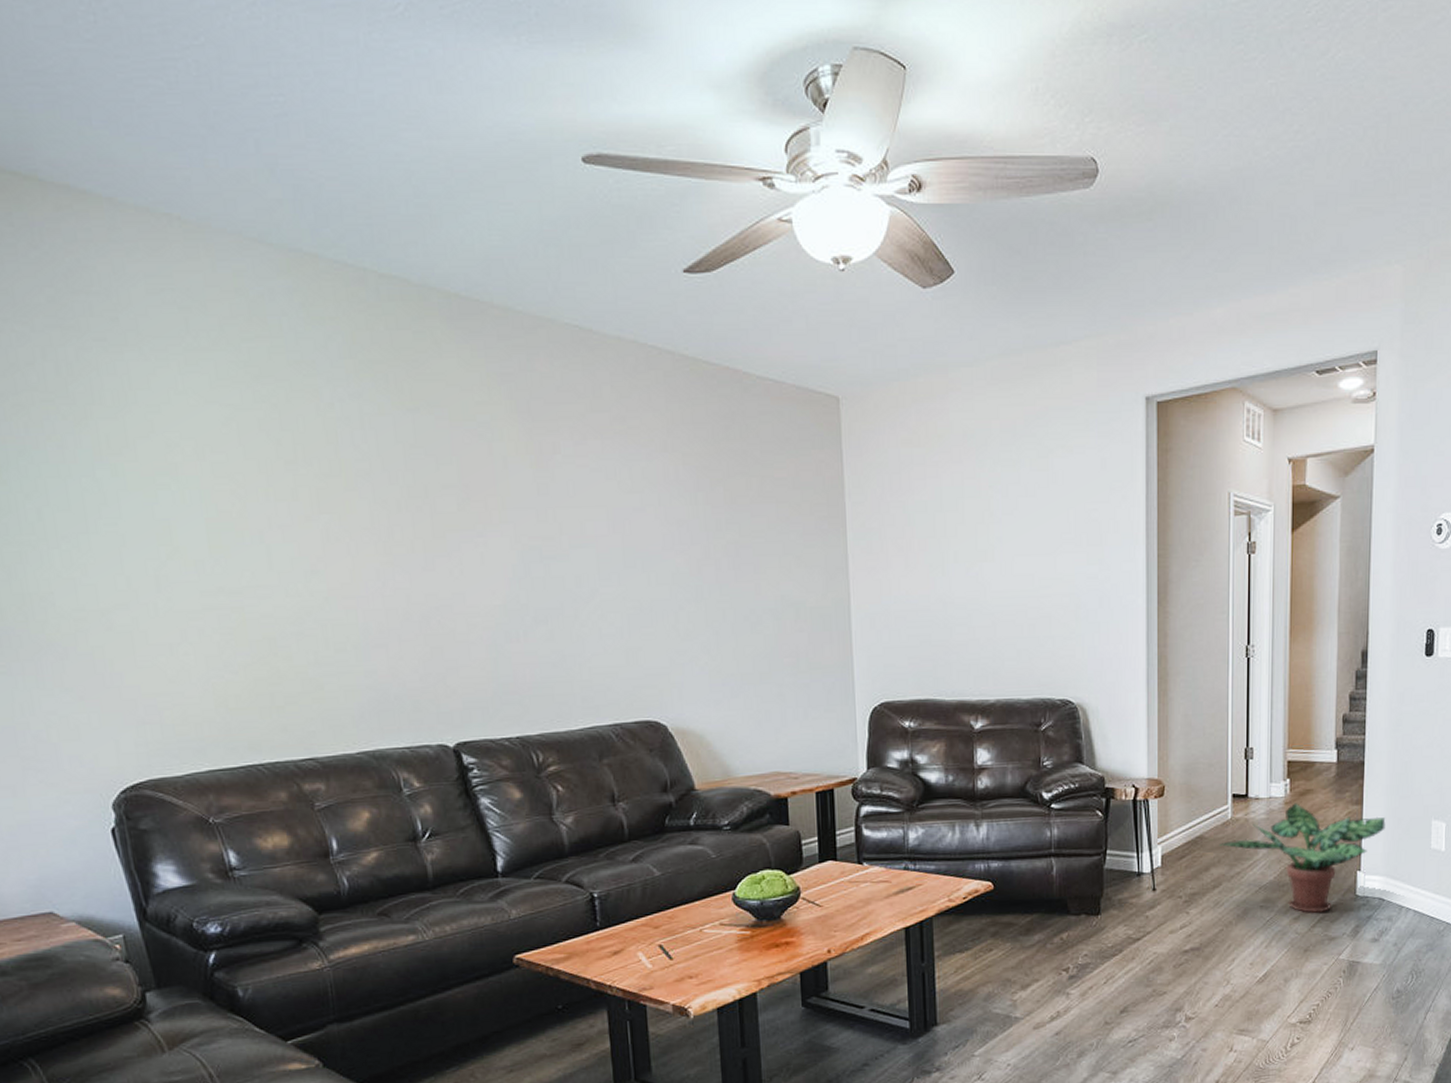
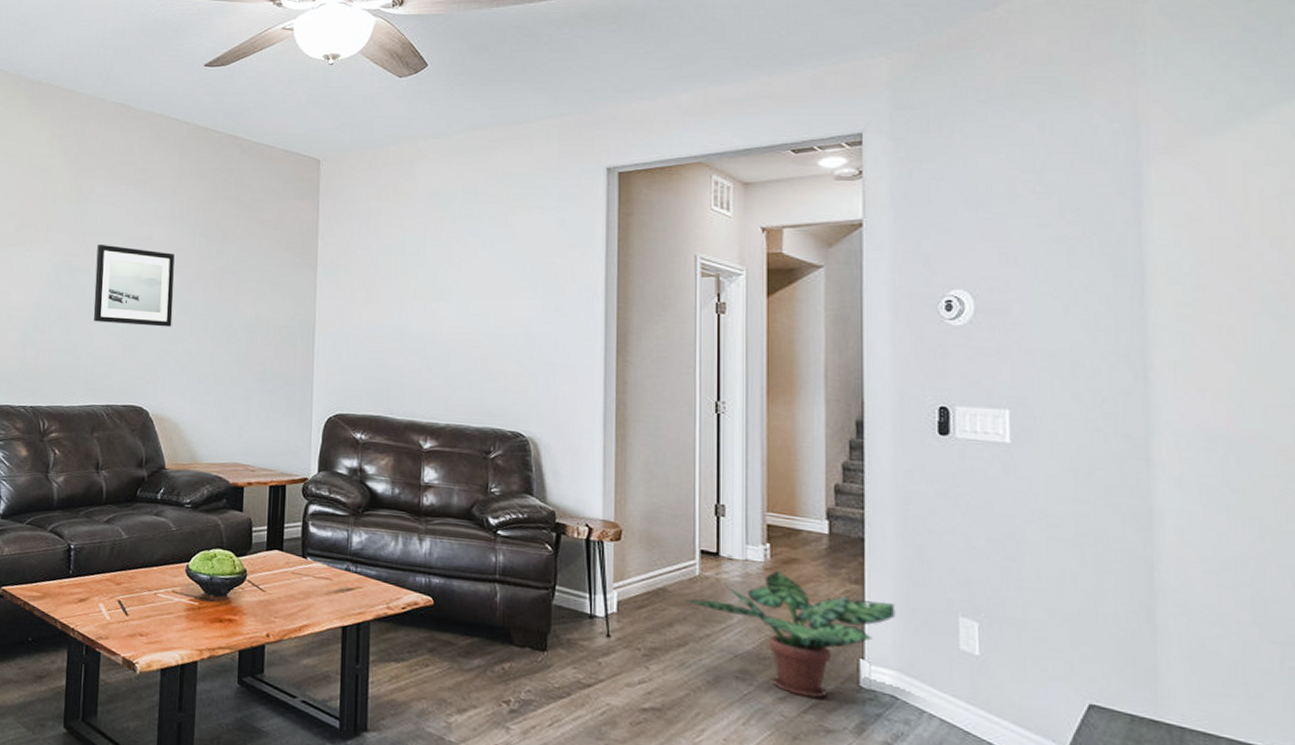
wall art: none [574,521,683,623] -> present [93,245,175,327]

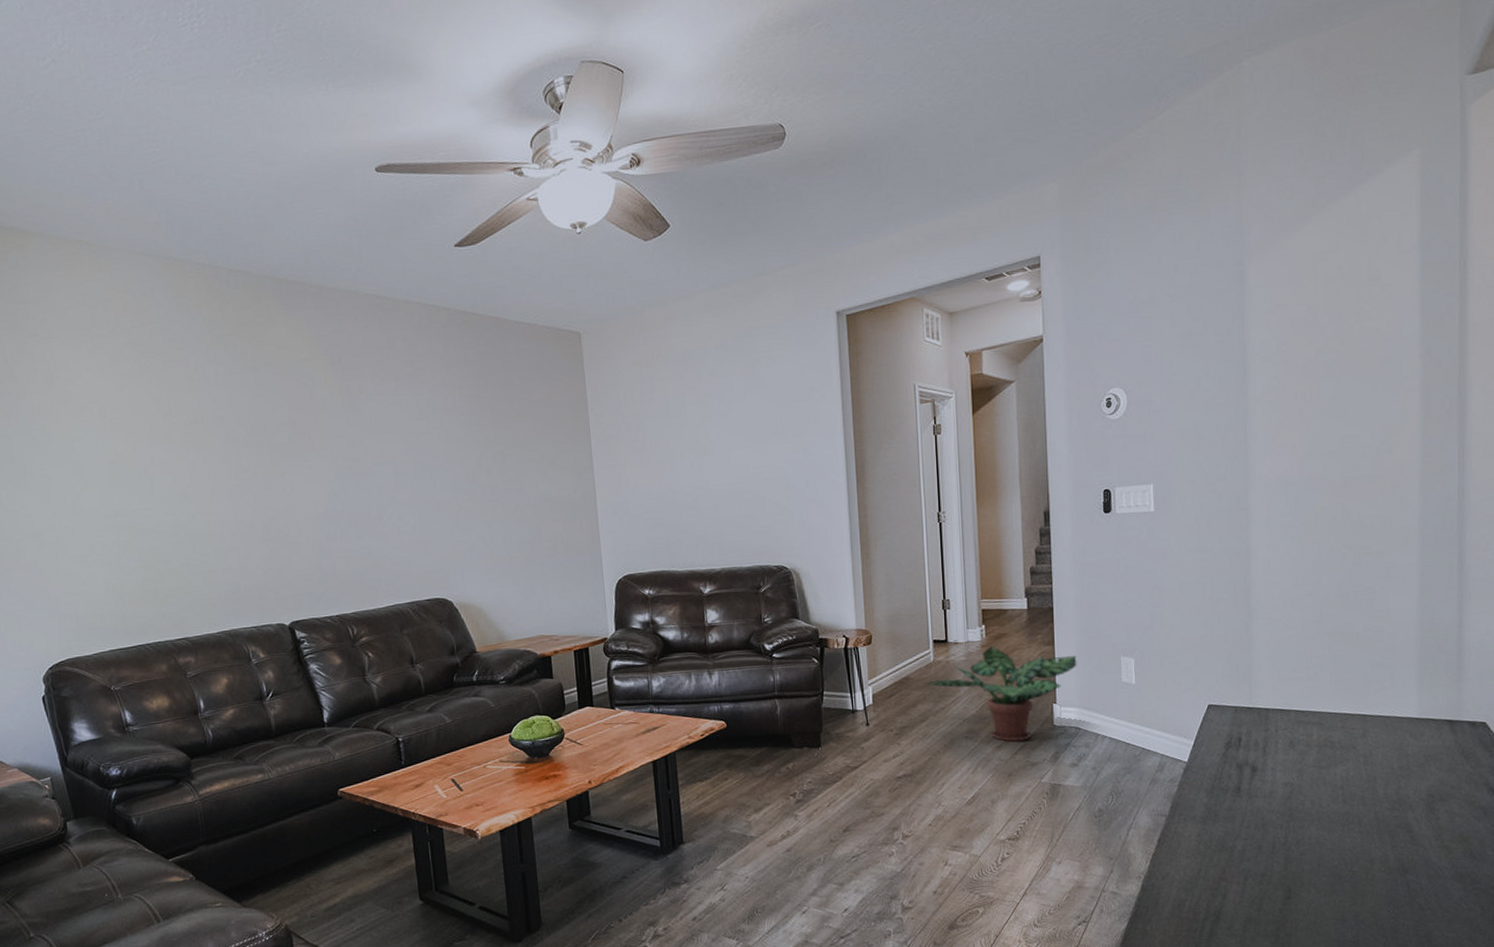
wall art: present [93,245,175,327] -> none [376,444,462,523]

